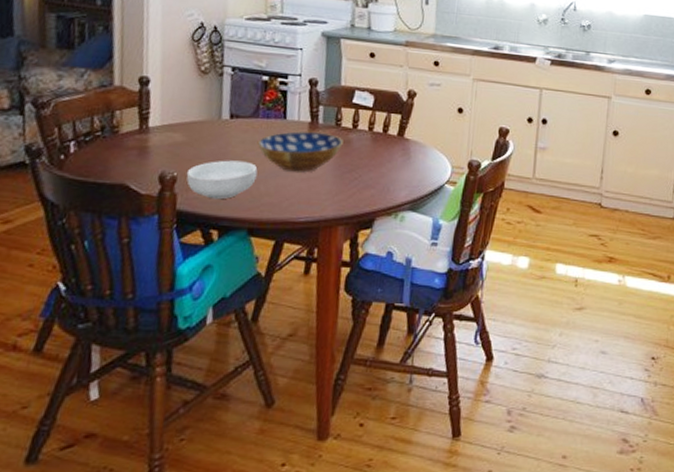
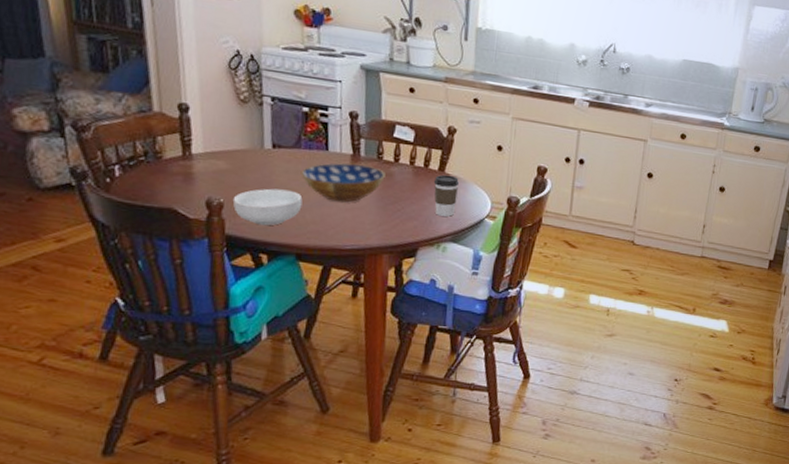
coffee cup: none [392,139,419,184] -> present [433,174,460,217]

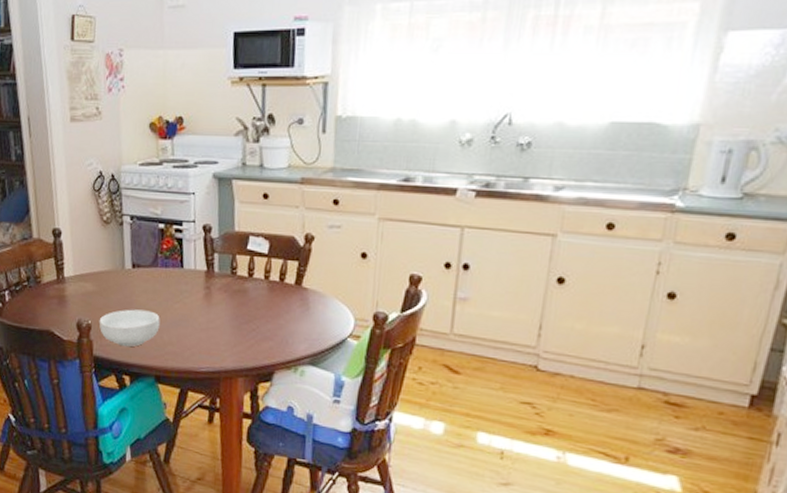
bowl: present [300,163,386,203] -> none [158,280,240,322]
coffee cup: present [433,174,460,217] -> none [290,289,319,336]

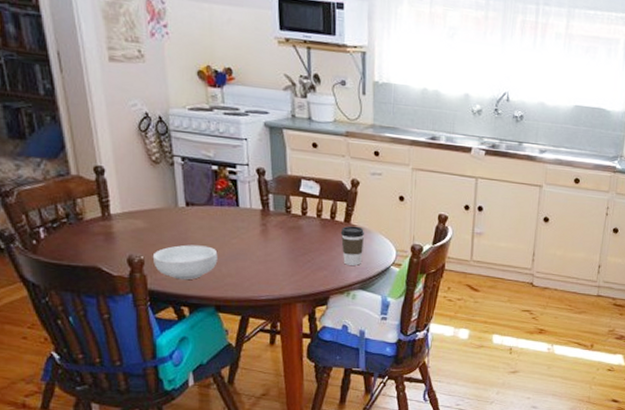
coffee cup: none [290,289,319,336] -> present [340,226,365,266]

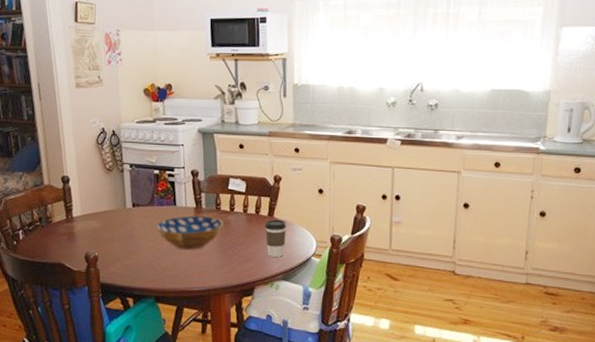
cereal bowl: present [152,244,218,280] -> none [104,241,158,274]
bowl: none [214,218,294,256] -> present [155,215,223,250]

